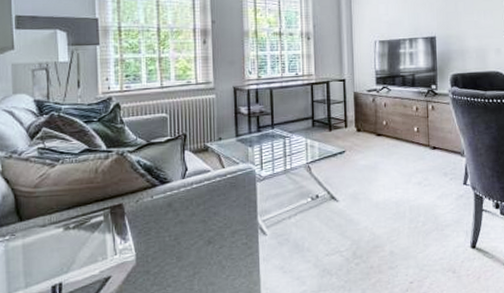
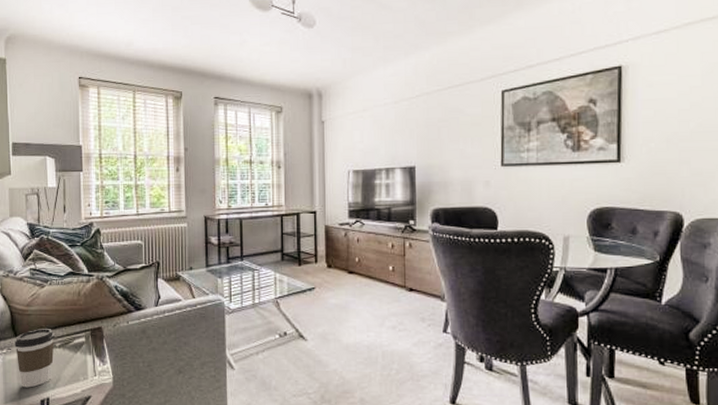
coffee cup: none [19,210,68,275] -> present [14,329,55,388]

